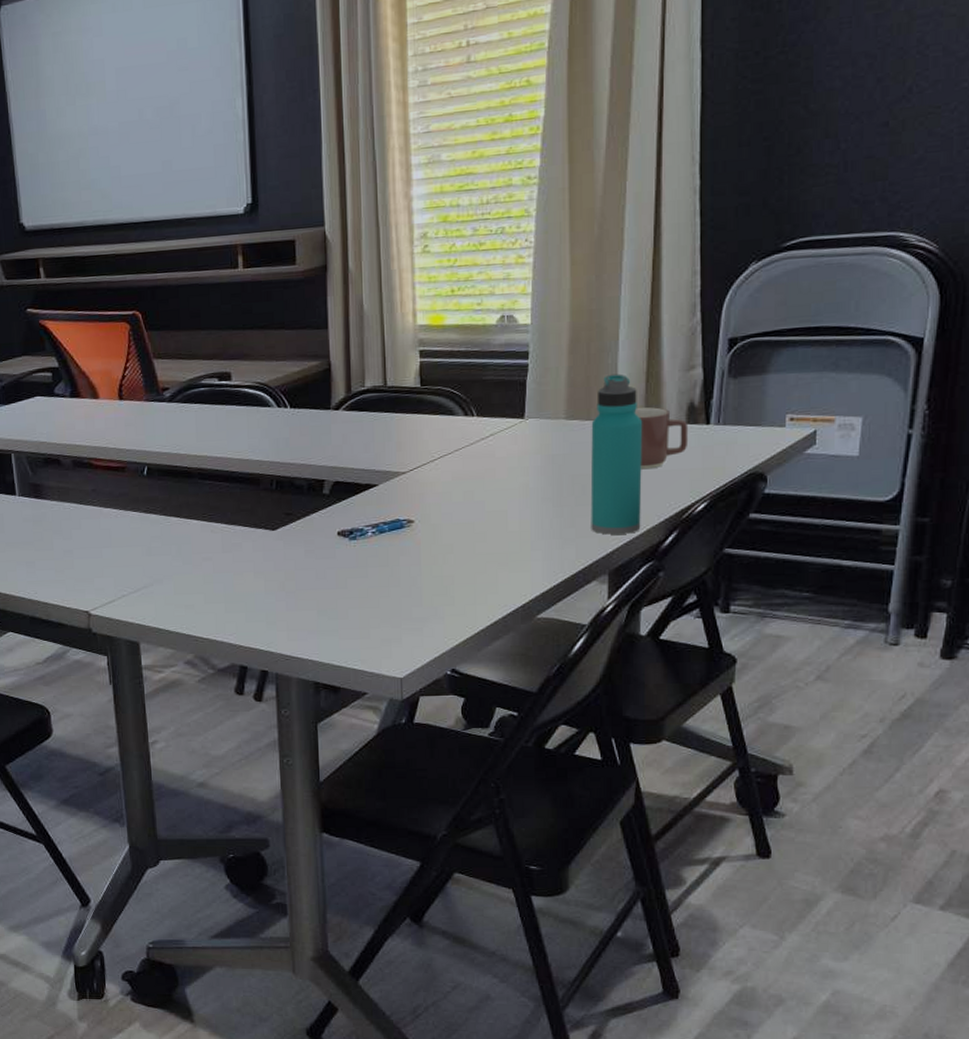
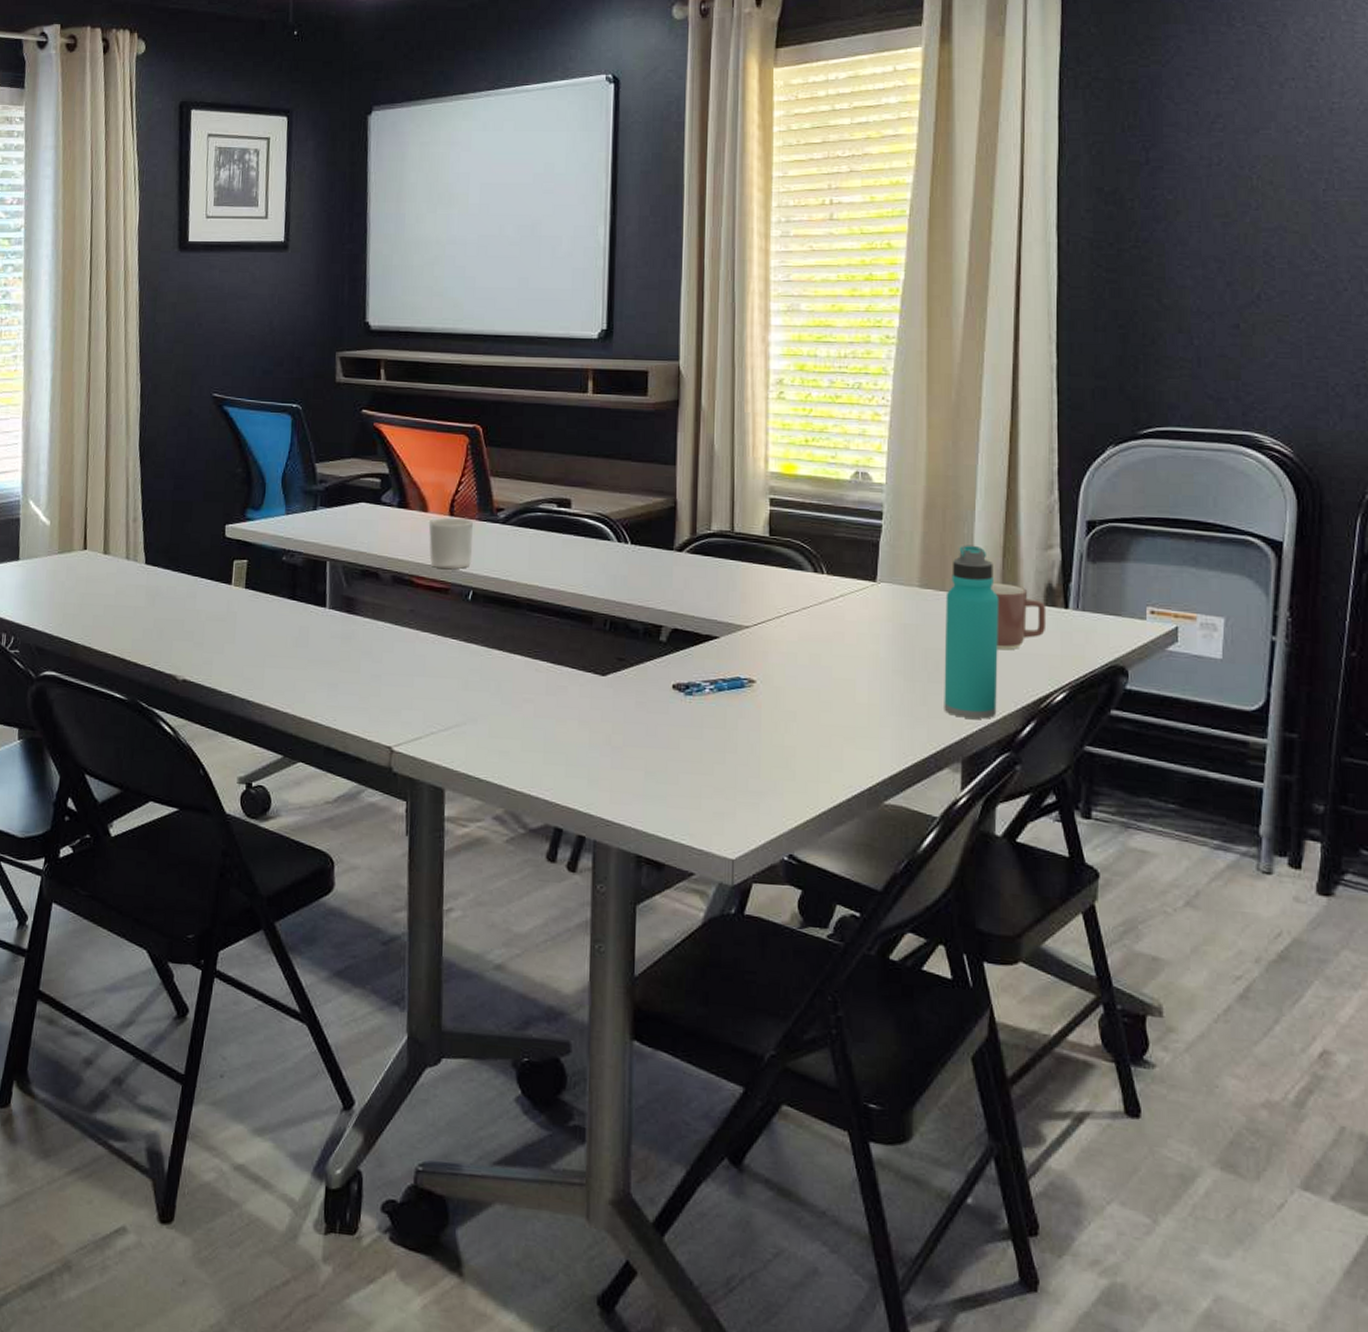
mug: none [100,400,144,450] -> present [428,517,473,570]

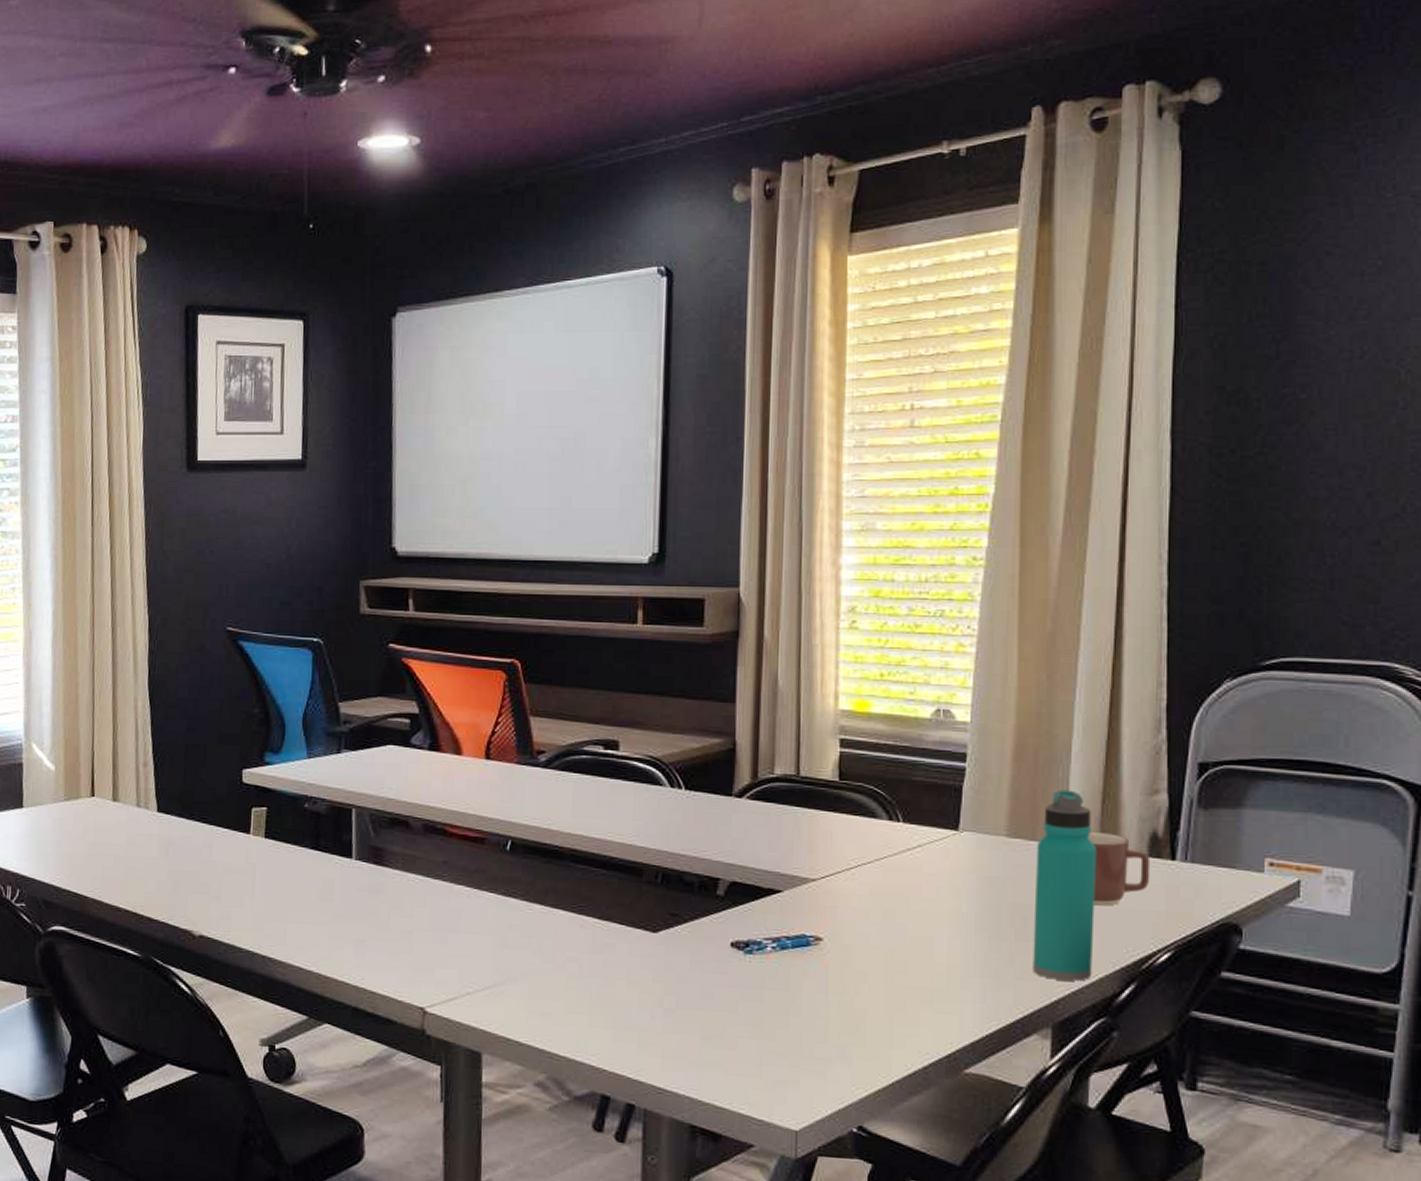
mug: present [428,517,473,570] -> none [462,761,511,818]

